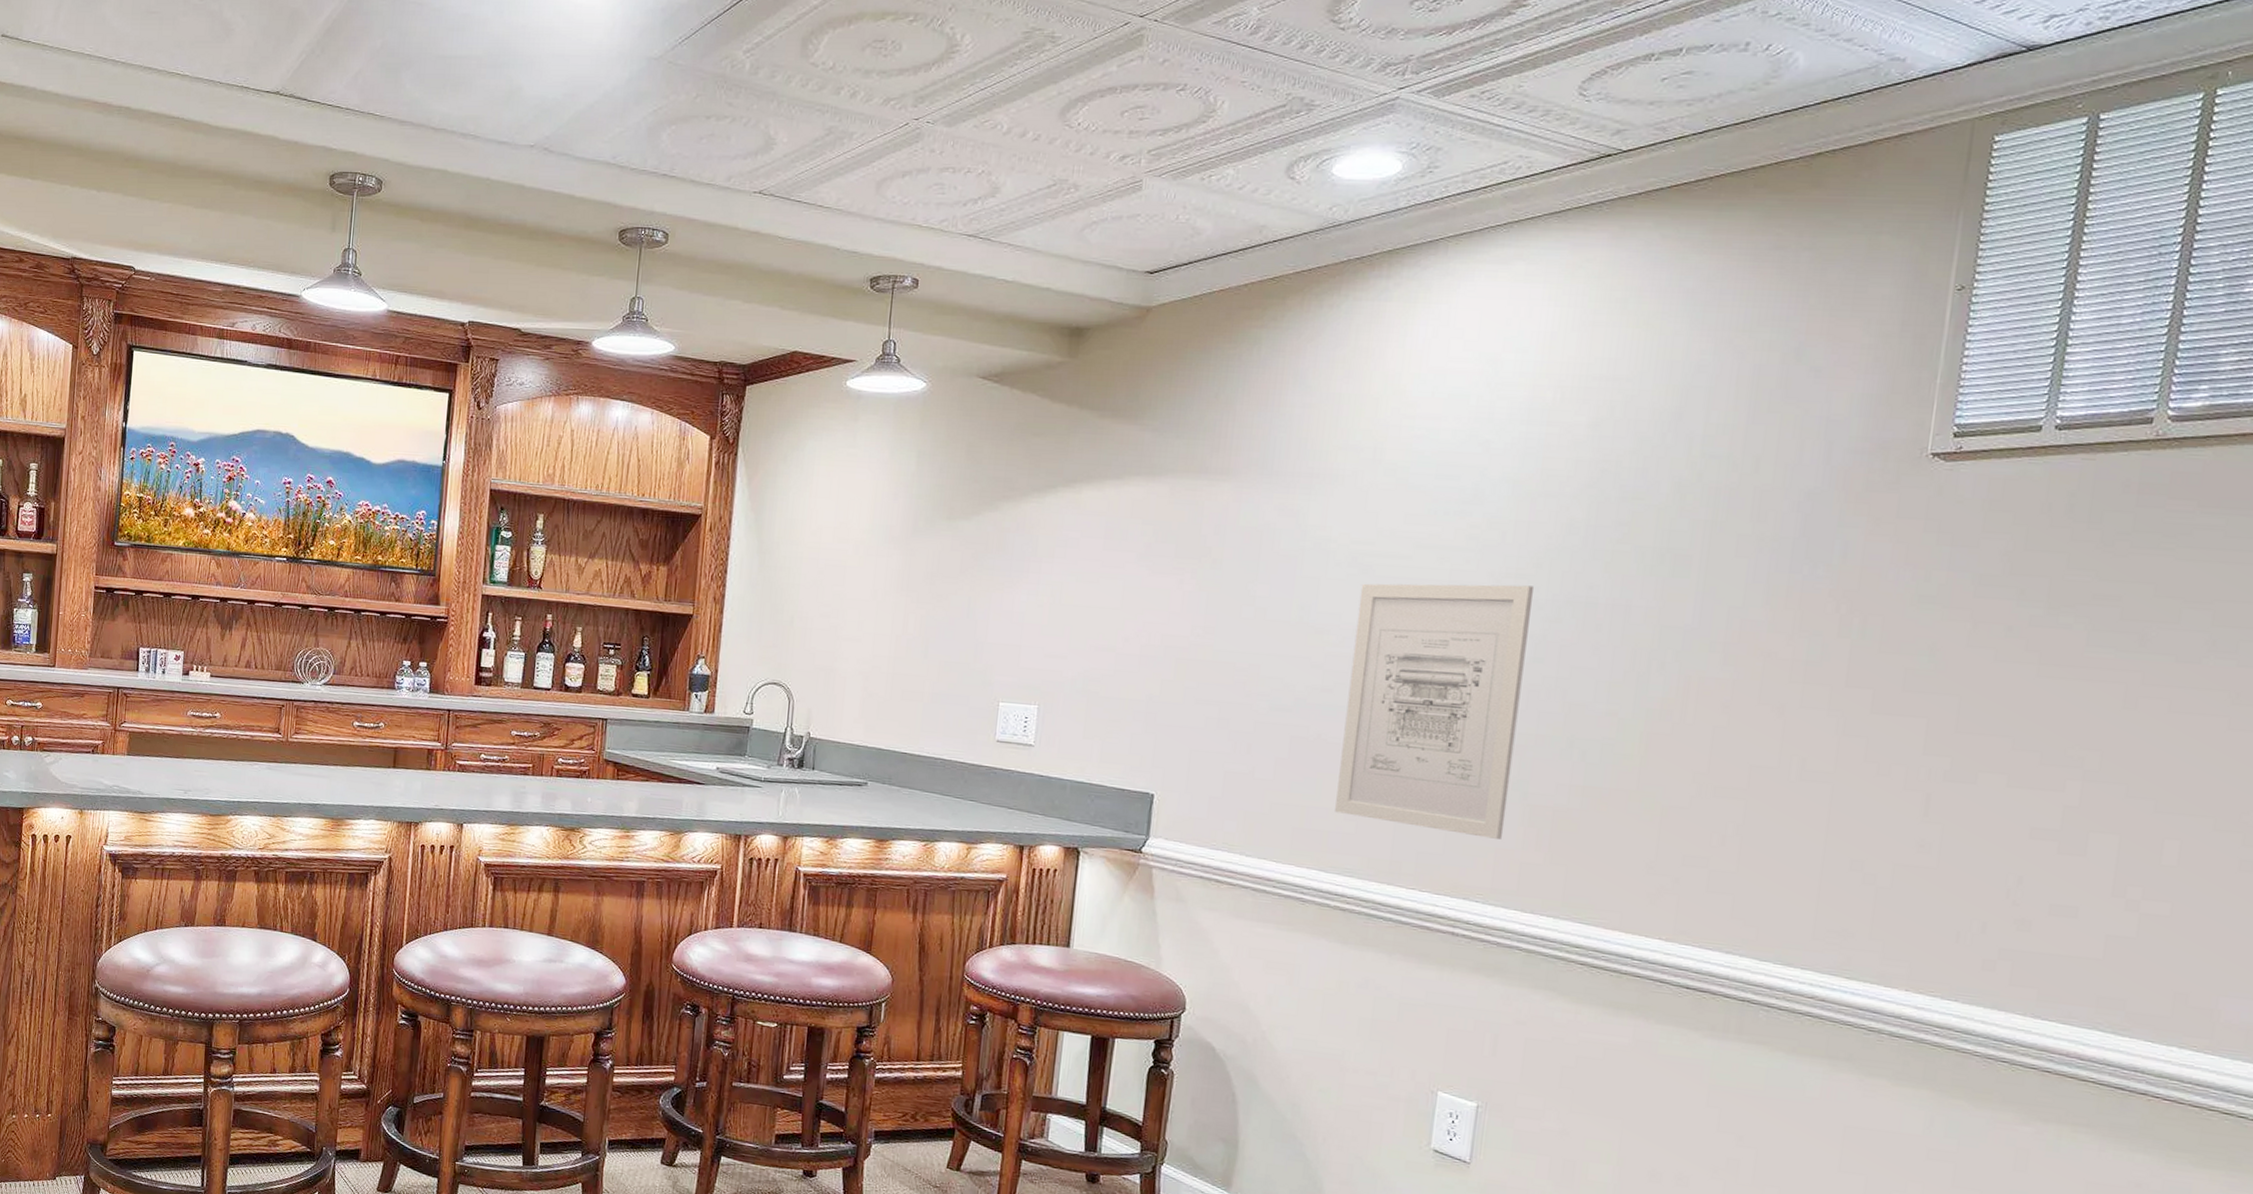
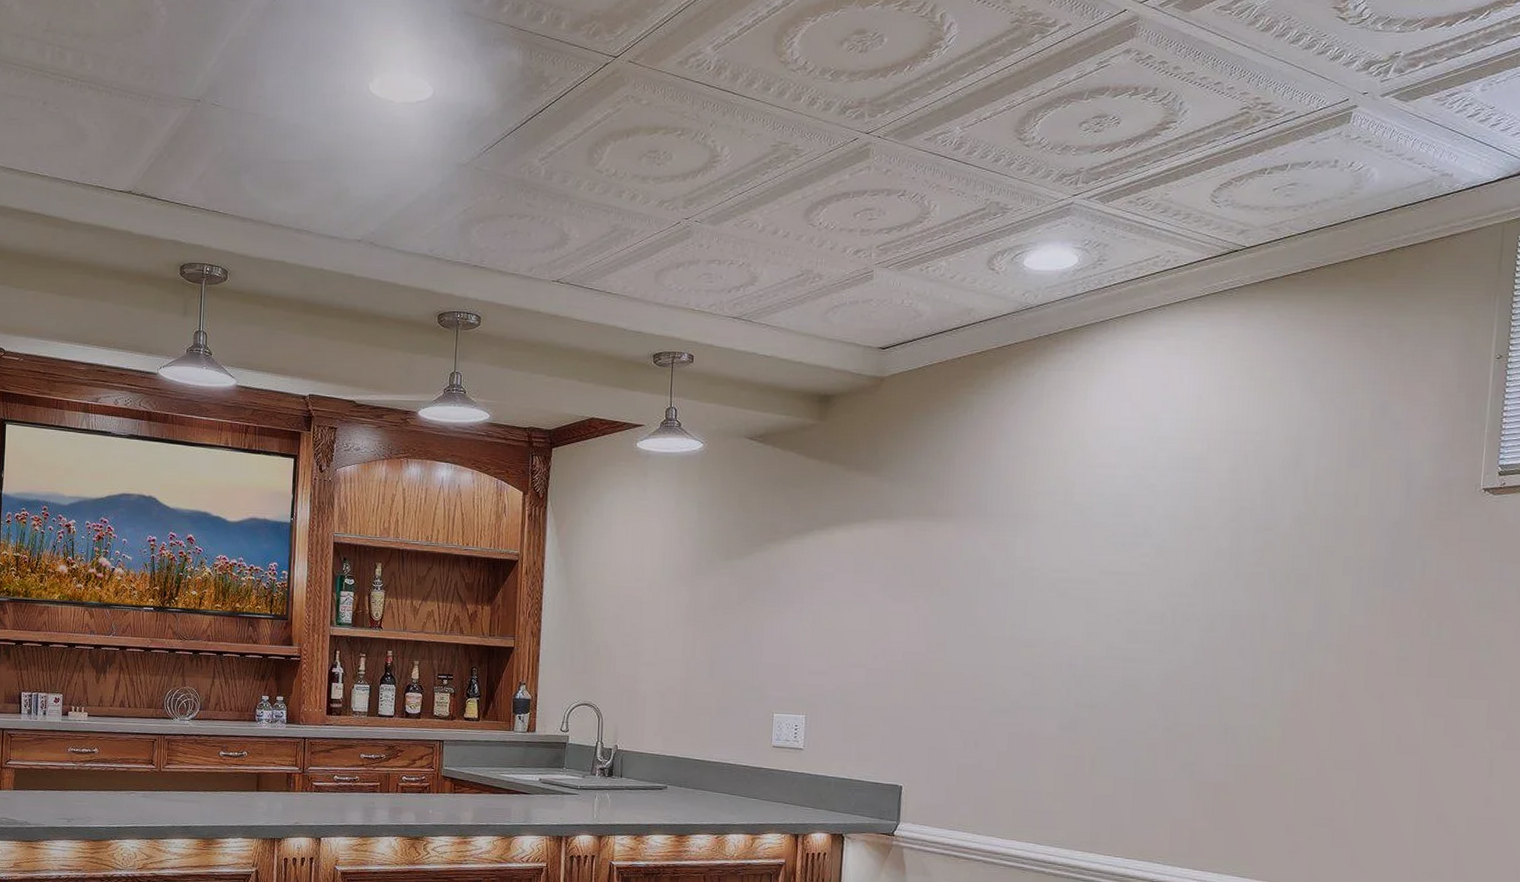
wall art: present [1335,583,1533,839] -> none [1046,602,1192,811]

